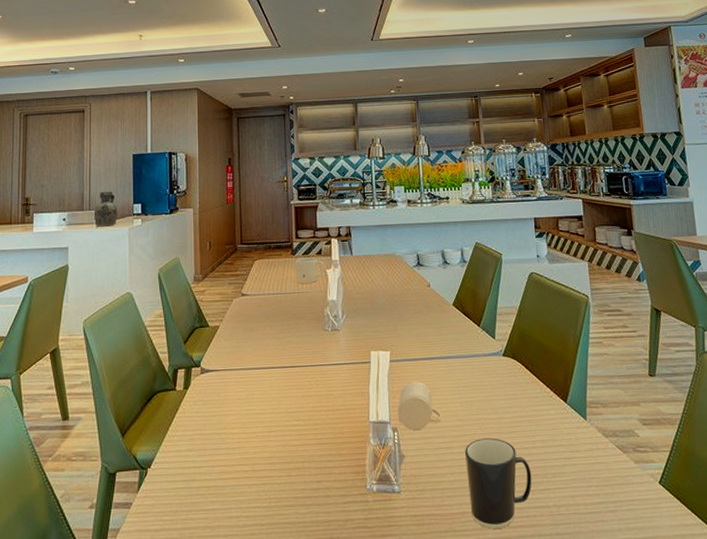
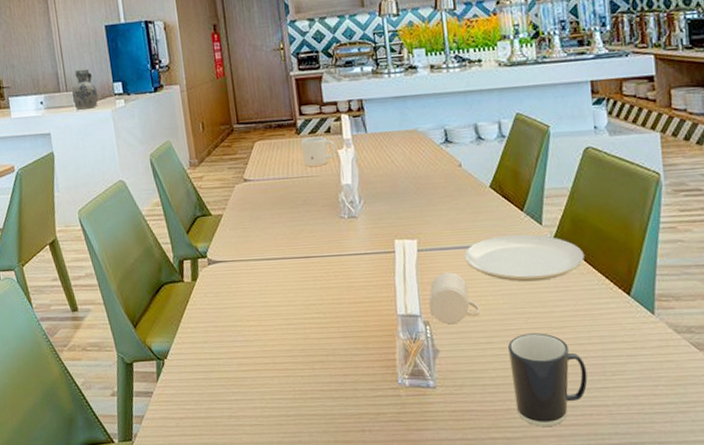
plate: none [429,347,529,390] -> present [463,234,584,282]

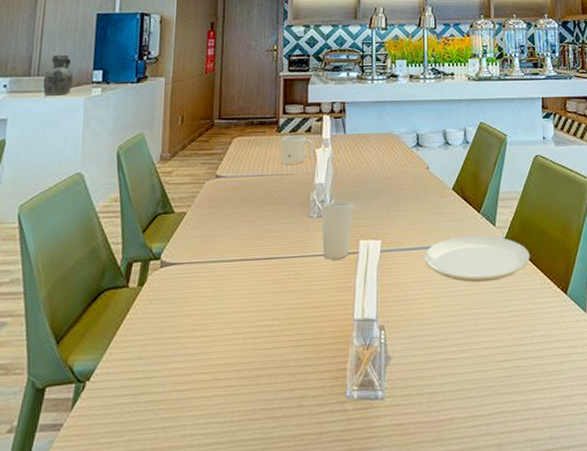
cup: none [351,201,386,259] -> present [321,201,354,260]
cup: present [429,272,481,325] -> none [386,273,434,329]
mug: present [507,333,588,426] -> none [456,334,528,436]

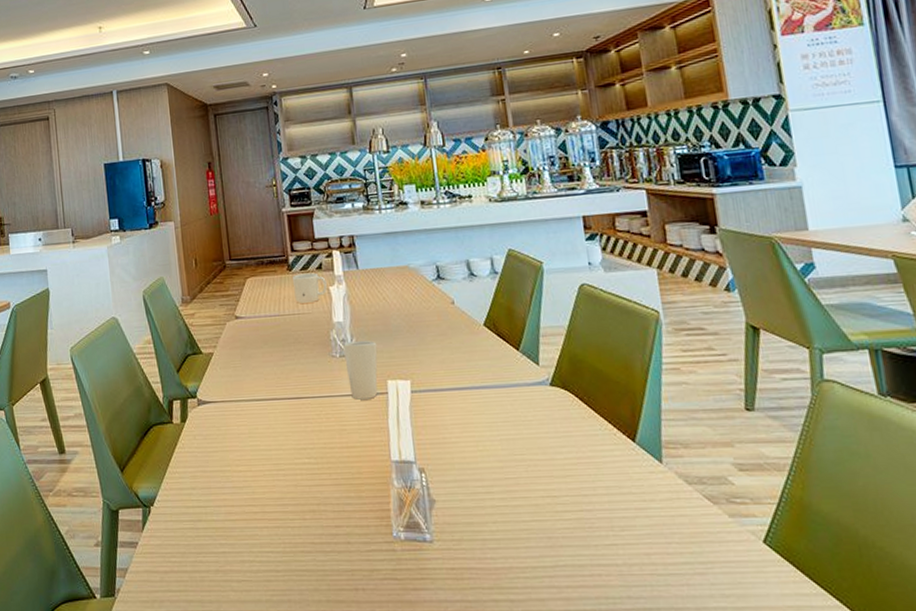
jug: present [42,54,74,96] -> none [69,206,95,246]
plate: present [423,235,530,283] -> none [459,375,585,426]

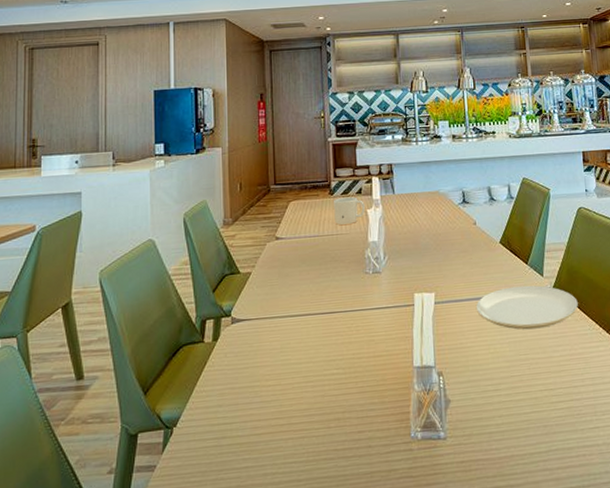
cup: present [343,340,378,400] -> none [376,257,407,312]
plate: none [459,375,585,426] -> present [475,285,578,330]

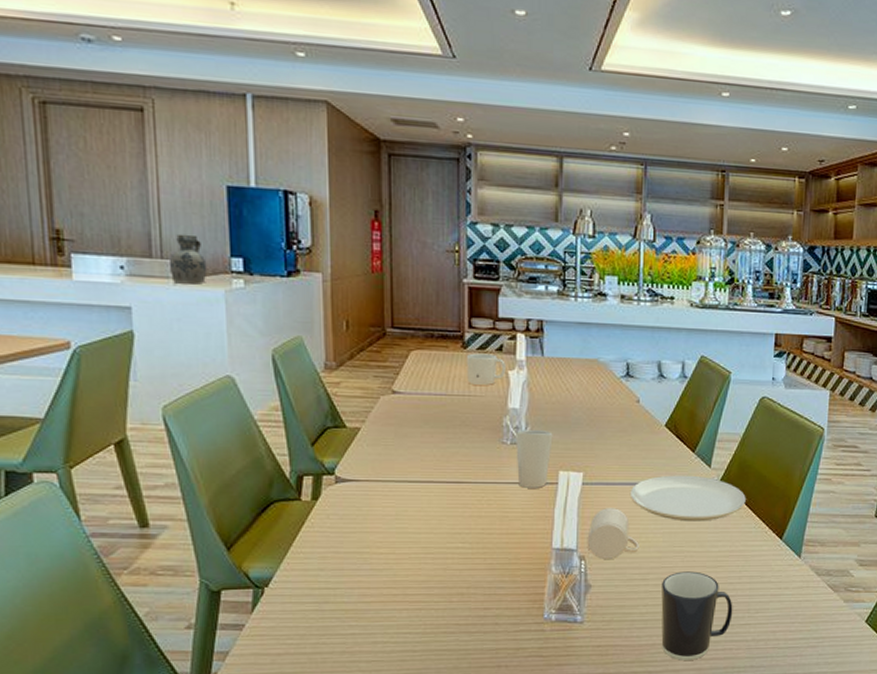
jug: none [110,130,138,170] -> present [168,233,207,285]
cup: none [376,257,407,312] -> present [516,429,553,488]
cup: none [443,323,489,374] -> present [587,508,639,560]
mug: none [512,377,582,471] -> present [661,571,733,660]

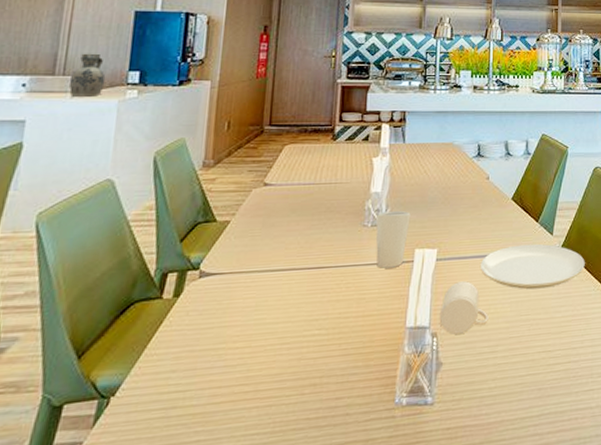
mug: present [466,353,506,386] -> none [334,143,371,174]
mug: present [661,571,733,660] -> none [508,339,577,436]

